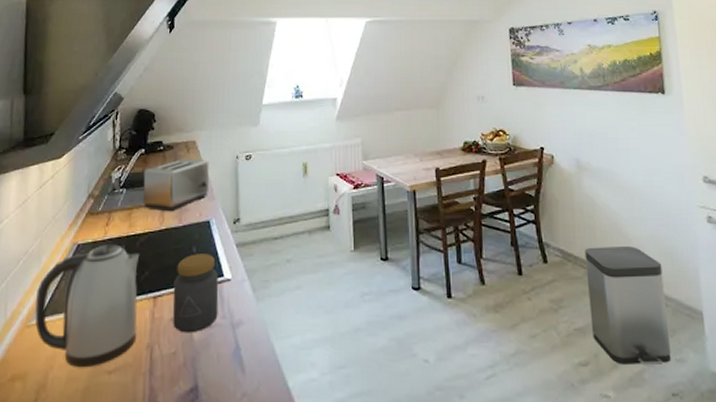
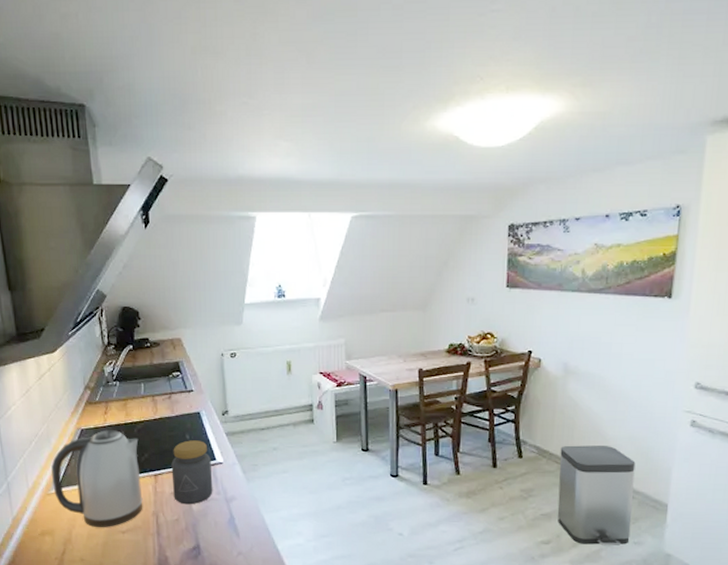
toaster: present [143,159,210,211] -> none [134,355,198,402]

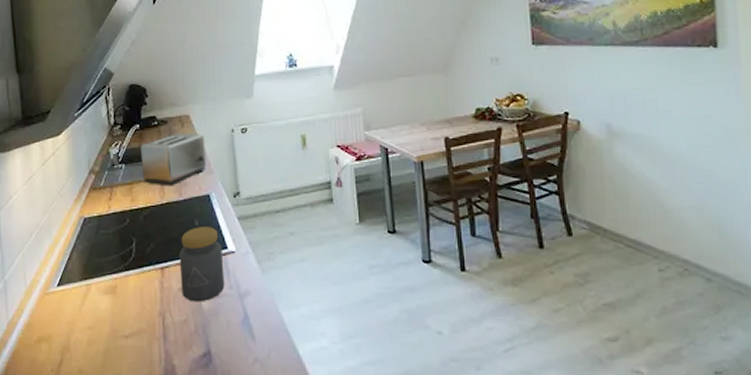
kettle: present [51,430,143,527] -> none [51,218,148,331]
toaster: none [134,355,198,402] -> present [140,133,207,185]
pedal bin: present [557,445,636,547] -> none [615,218,715,343]

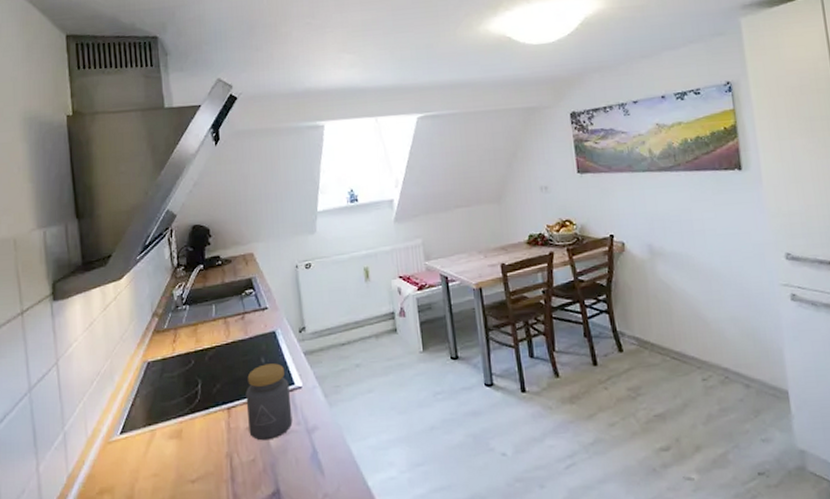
toaster: present [140,133,207,185] -> none [204,271,272,324]

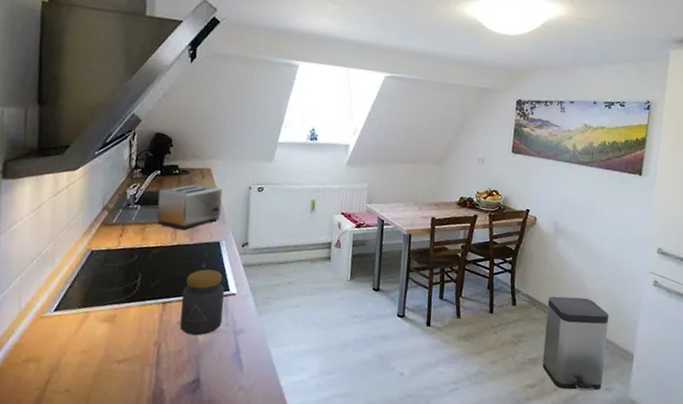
toaster: none [204,271,272,324] -> present [157,184,223,230]
pedal bin: none [661,330,756,448] -> present [542,296,609,392]

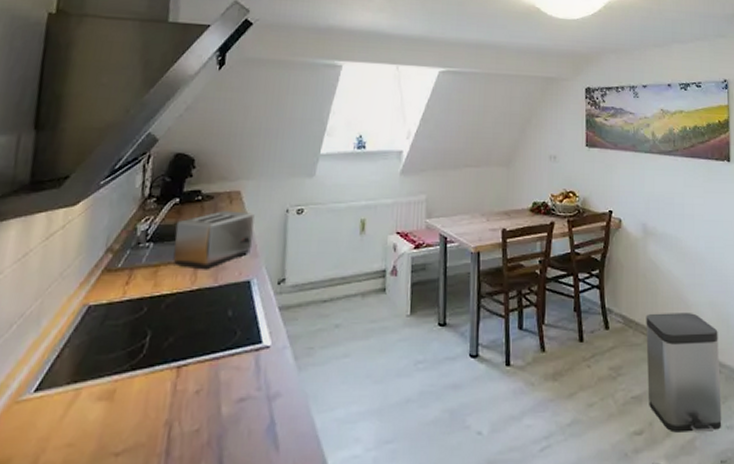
jar: present [180,269,225,336] -> none [198,317,256,407]

